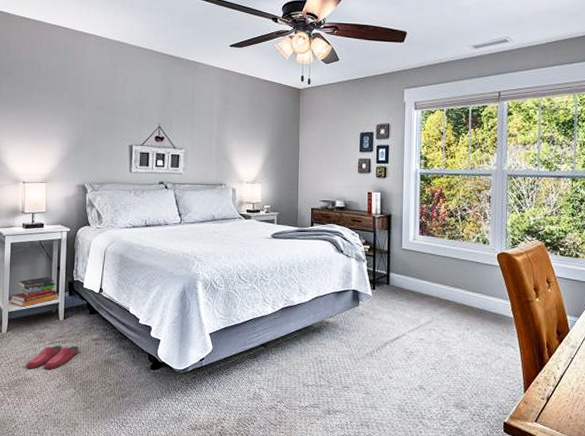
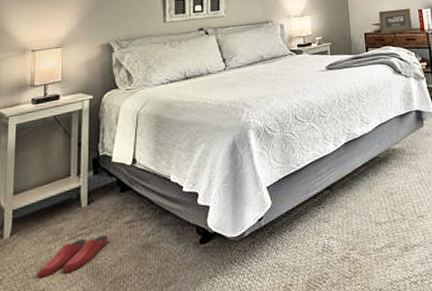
books: present [10,277,57,307] -> none [16,157,78,201]
picture frame: none [327,188,360,213] -> present [378,8,412,35]

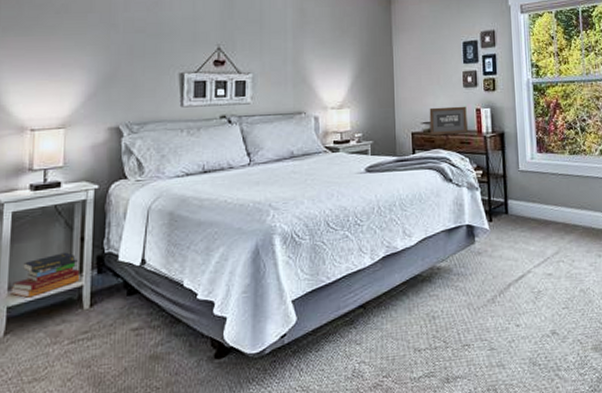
books: none [16,157,78,201] -> present [10,252,80,298]
slippers: present [38,234,108,279] -> none [34,341,113,384]

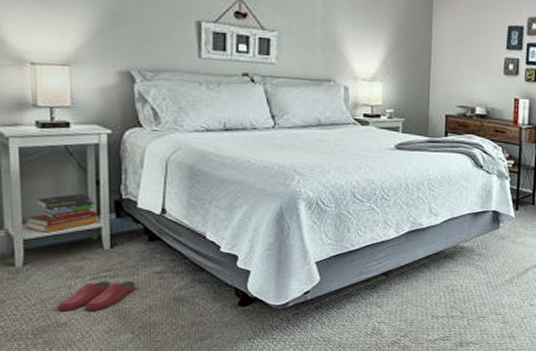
slippers: none [34,341,113,384] -> present [58,280,136,312]
picture frame: present [429,106,468,136] -> none [464,91,505,122]

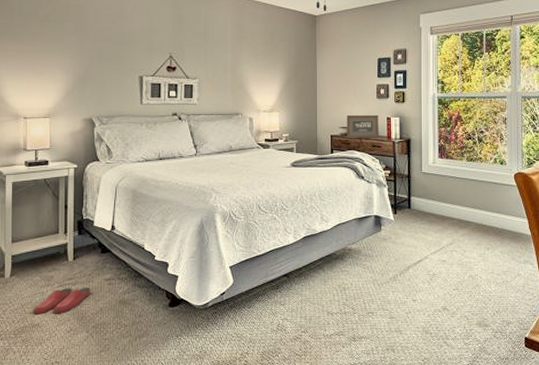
books: present [25,193,98,233] -> none [14,216,65,249]
picture frame: none [464,91,505,122] -> present [346,114,379,139]

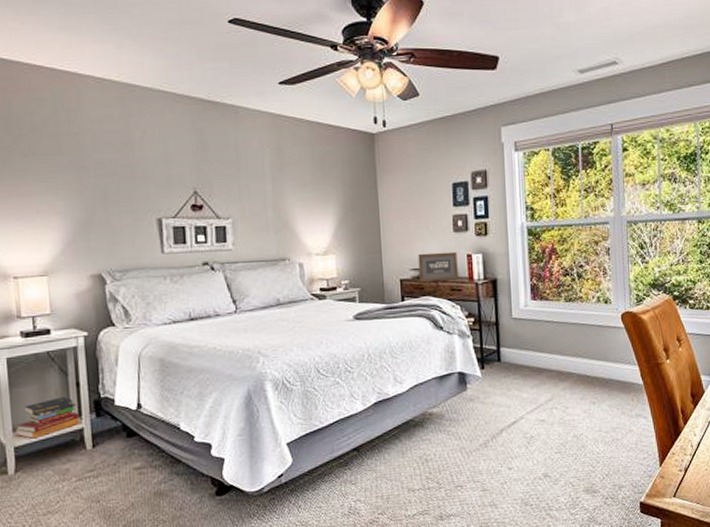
books: none [14,216,65,249] -> present [15,396,80,439]
slippers: present [33,287,91,315] -> none [48,478,118,516]

